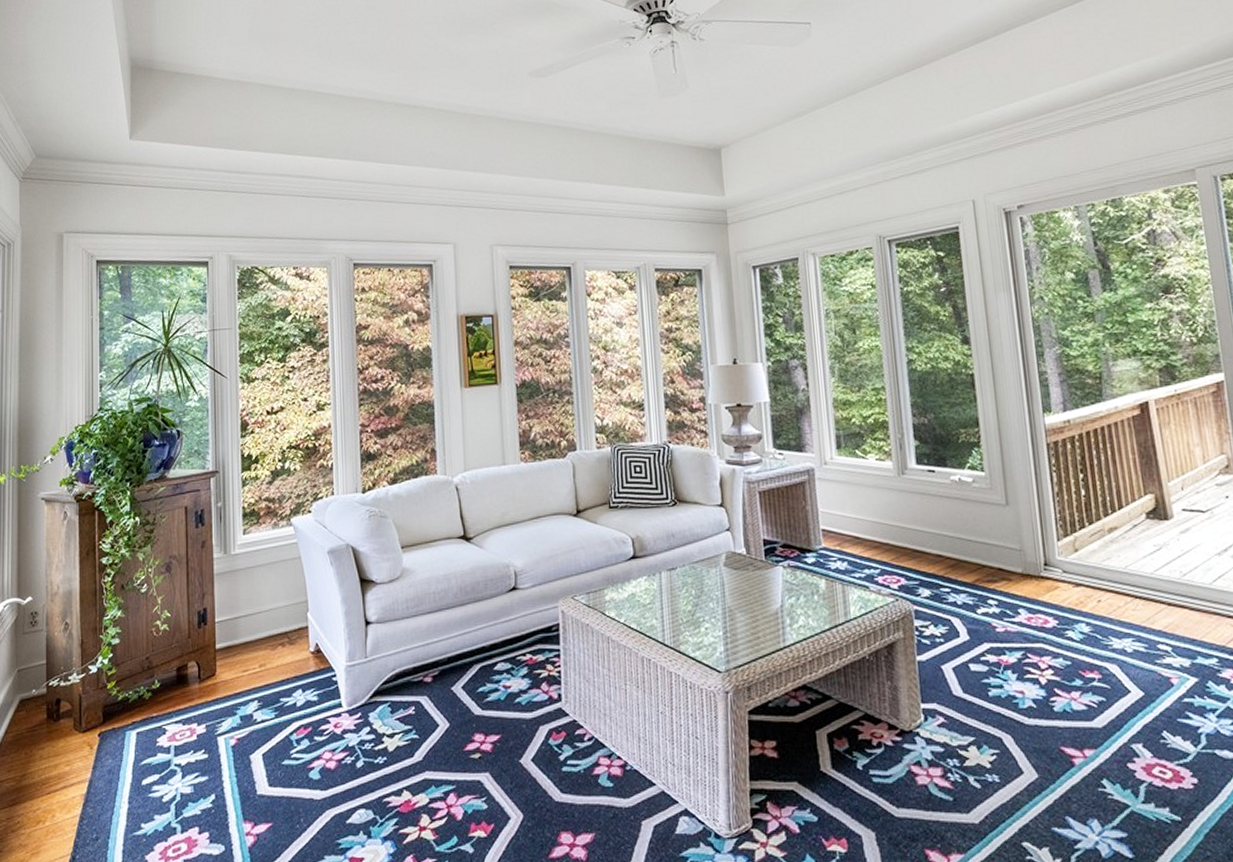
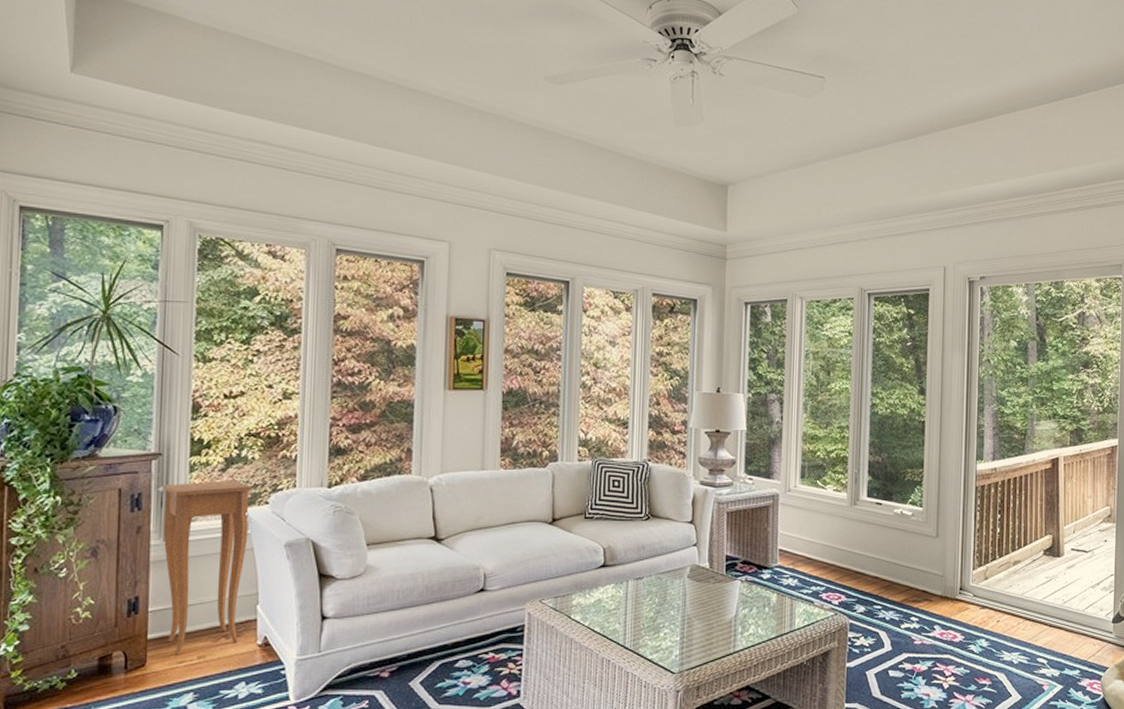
side table: none [221,491,297,664] -> present [163,480,253,656]

